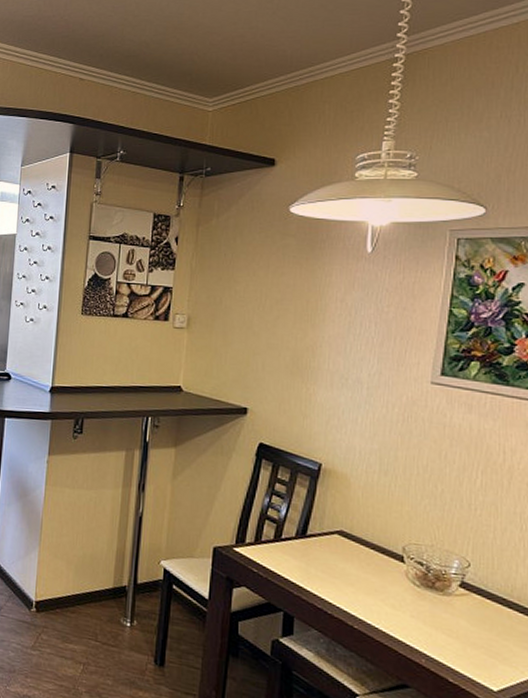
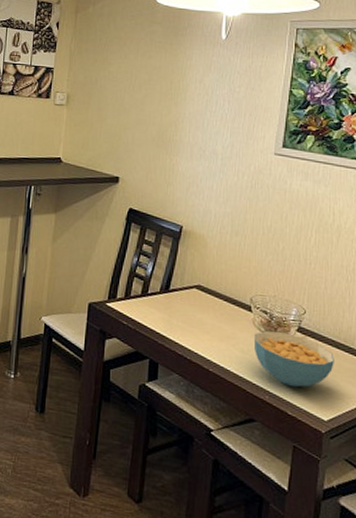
cereal bowl: none [406,585,506,652] -> present [253,331,334,388]

